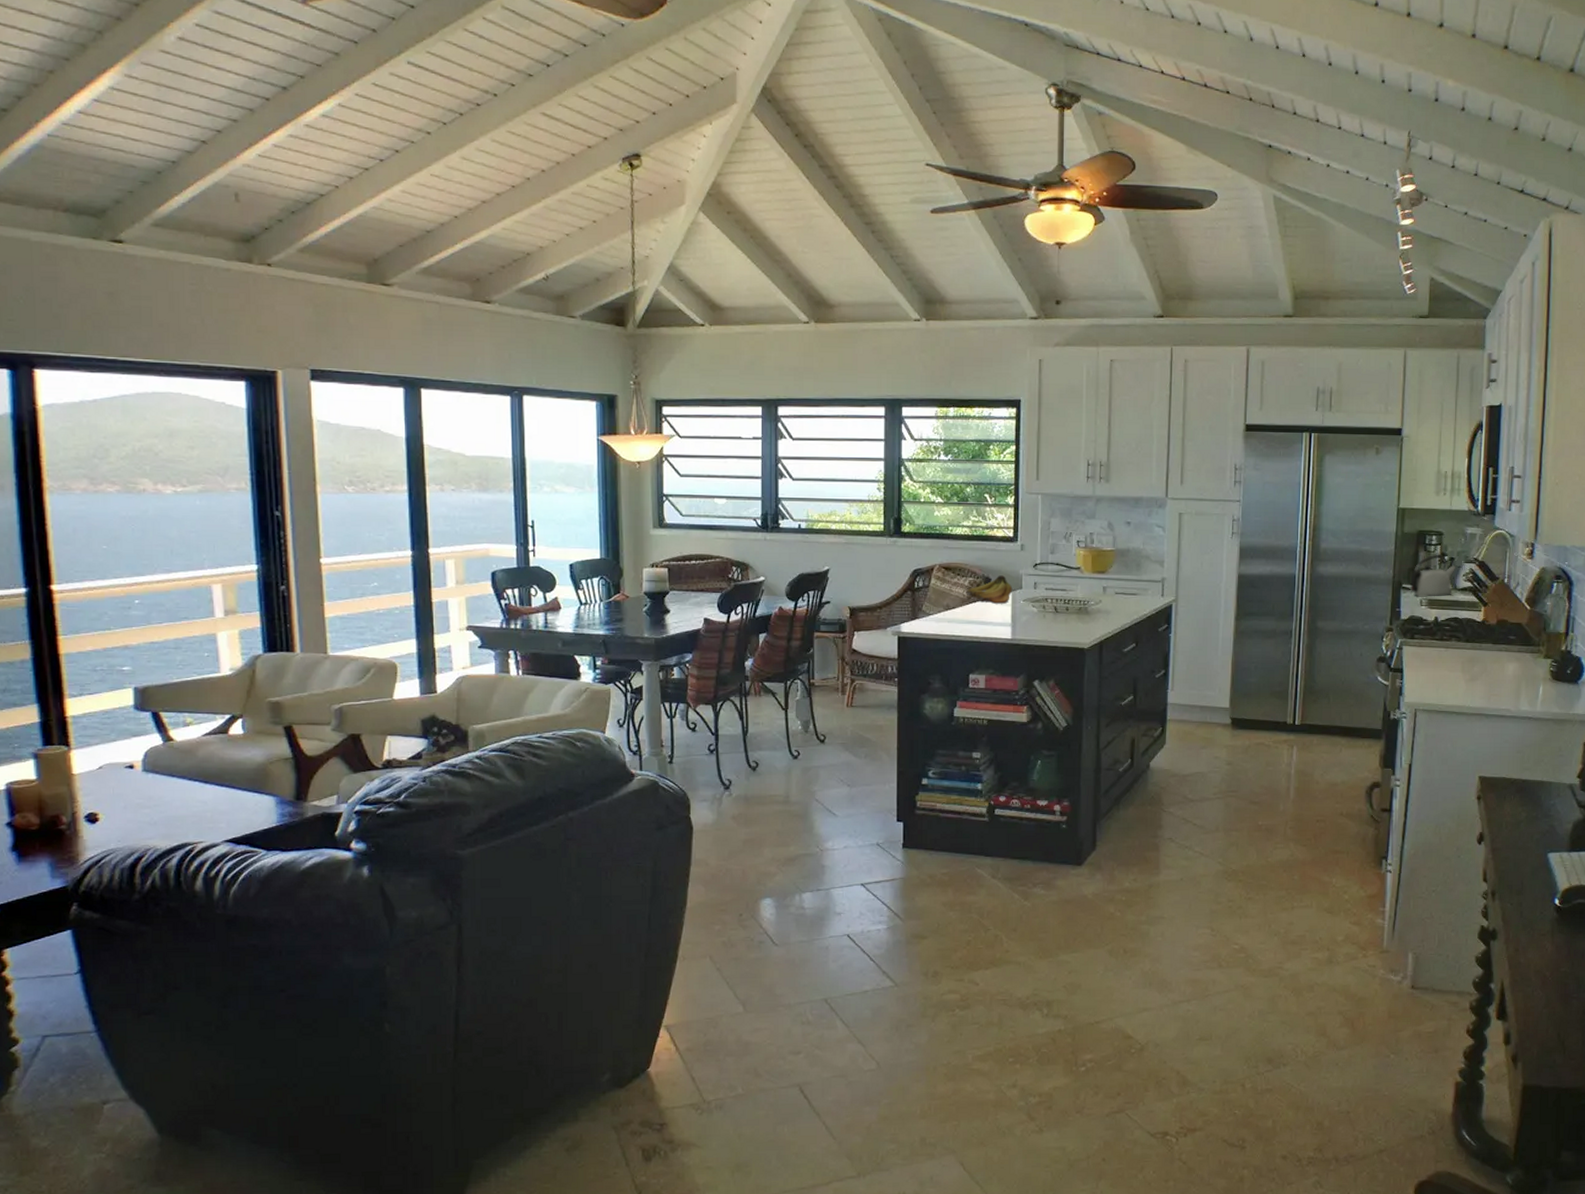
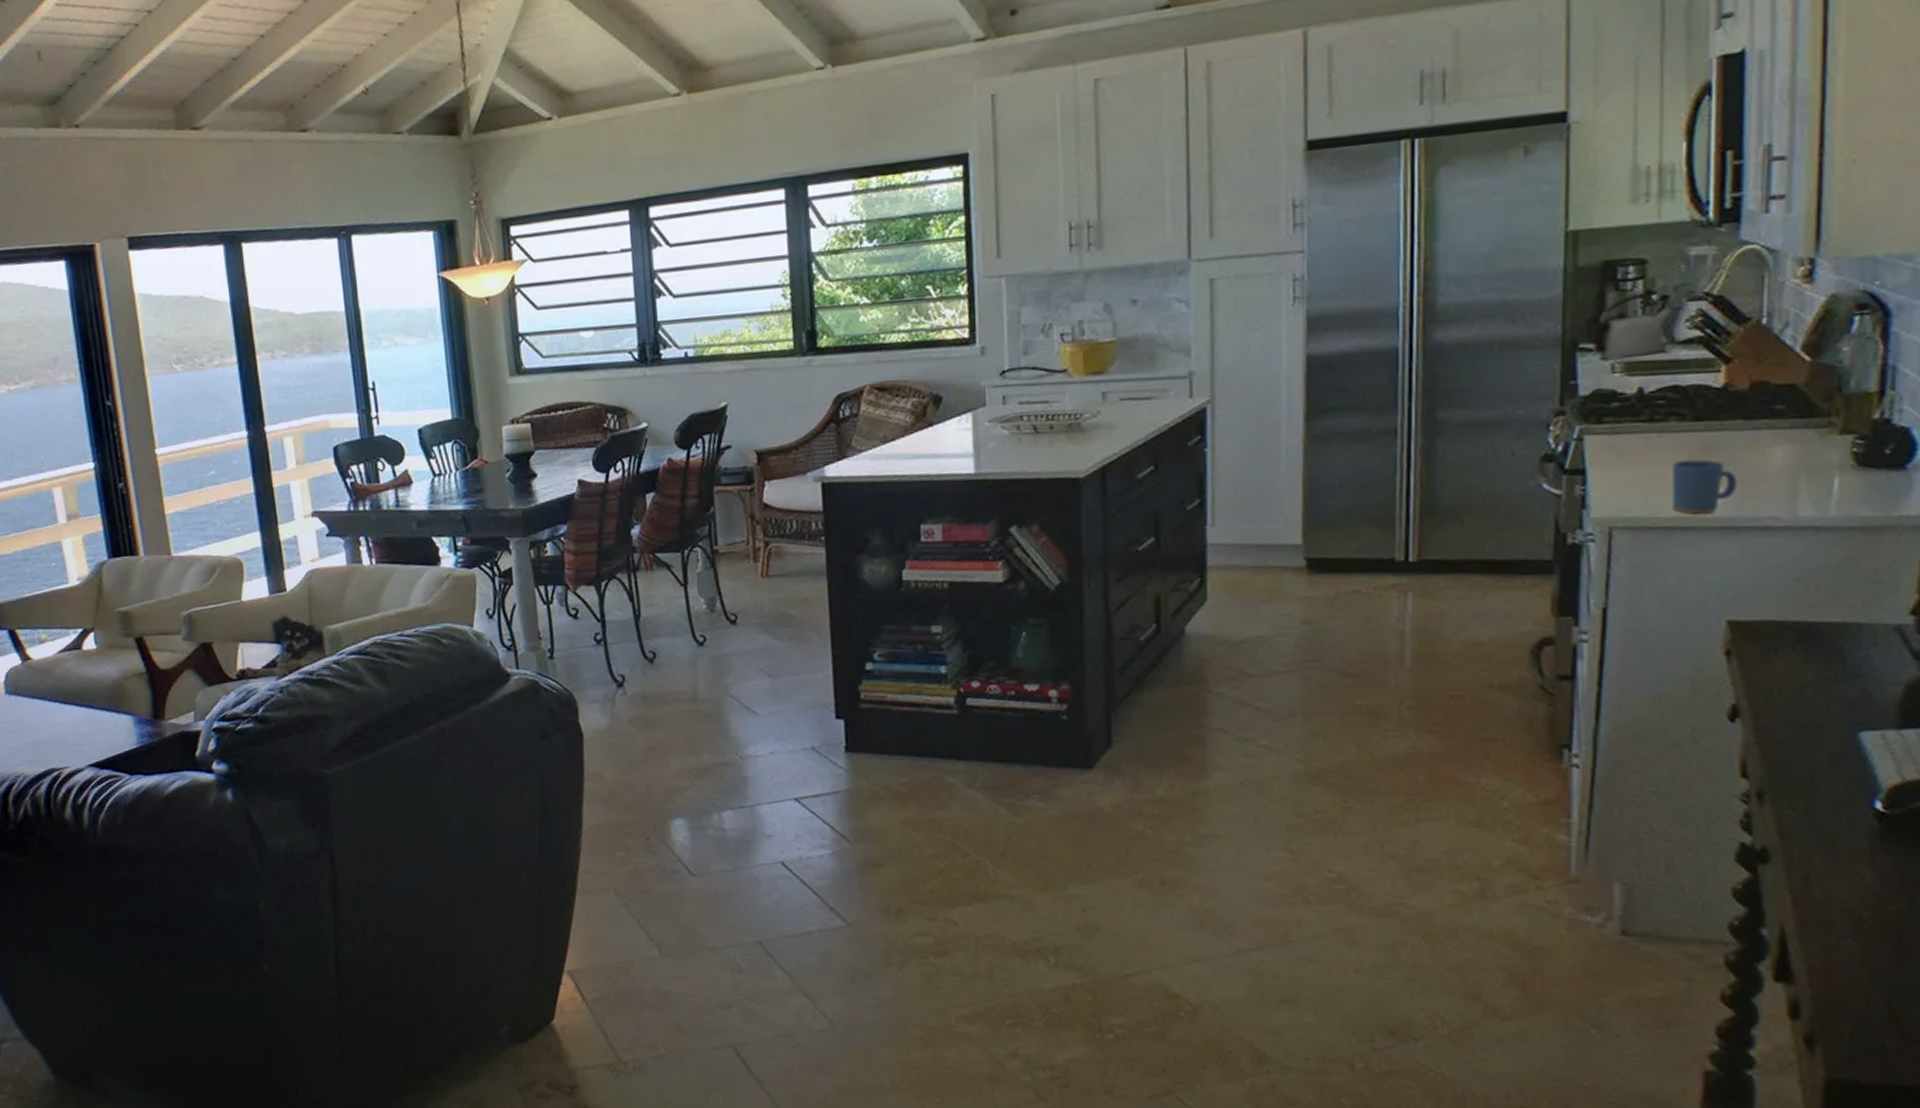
fruit: present [966,575,1013,605] -> none [908,390,973,431]
mug: none [1451,668,1488,704] -> present [1671,459,1737,514]

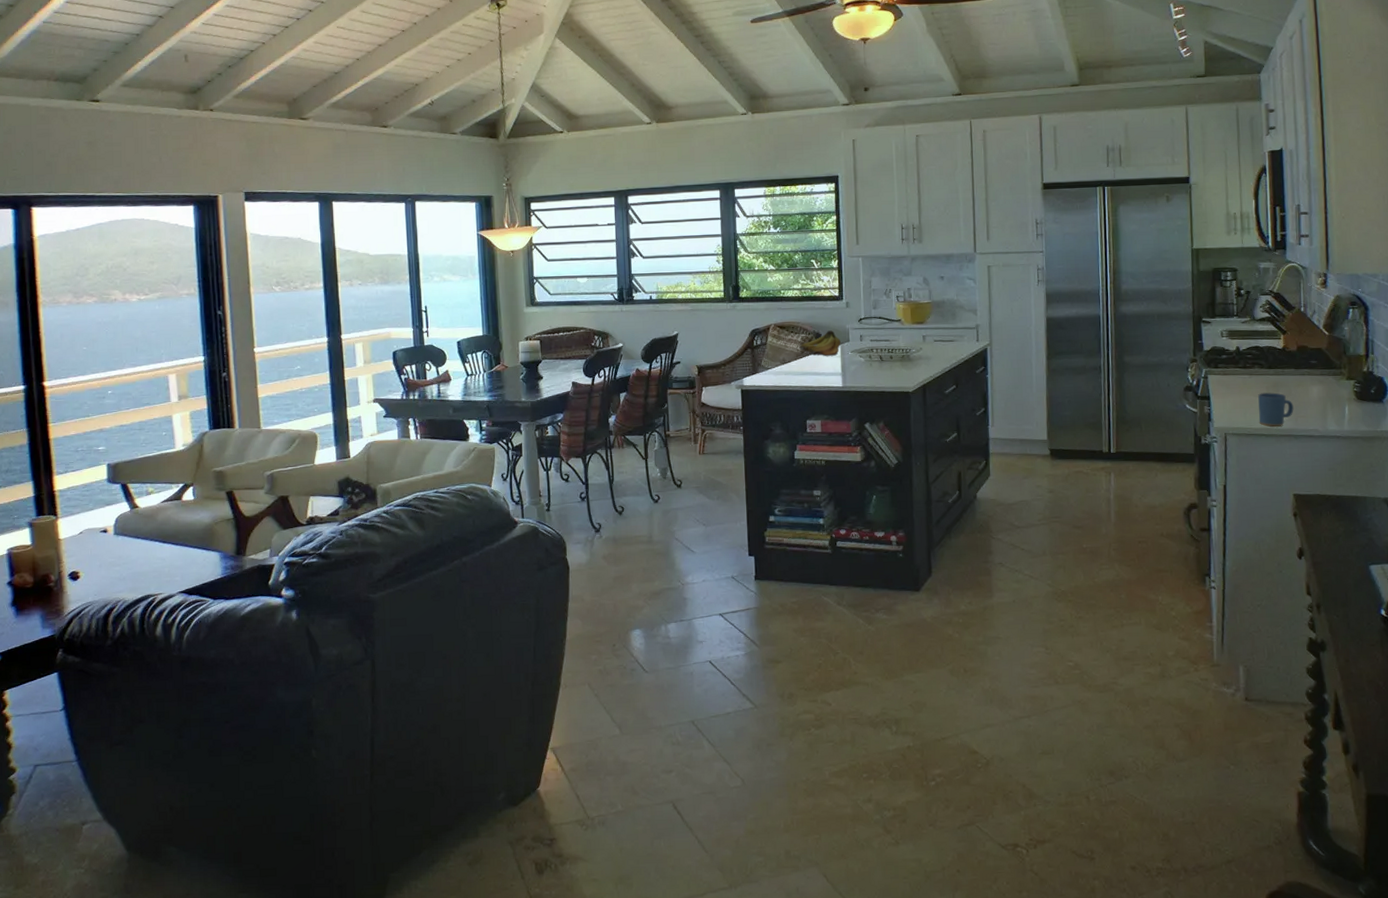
fruit: none [908,390,973,431] -> present [799,330,841,357]
kettle: present [1592,292,1673,362] -> none [1209,288,1253,330]

